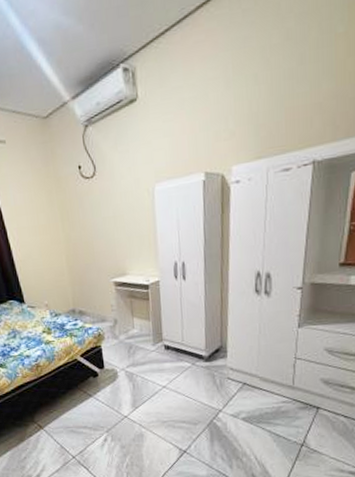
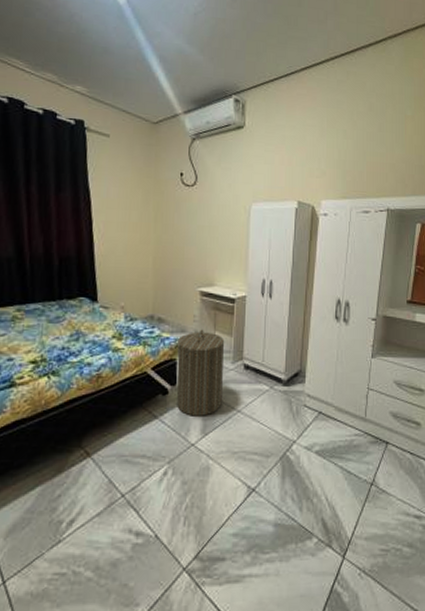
laundry hamper: none [99,316,148,394] -> present [176,329,225,416]

